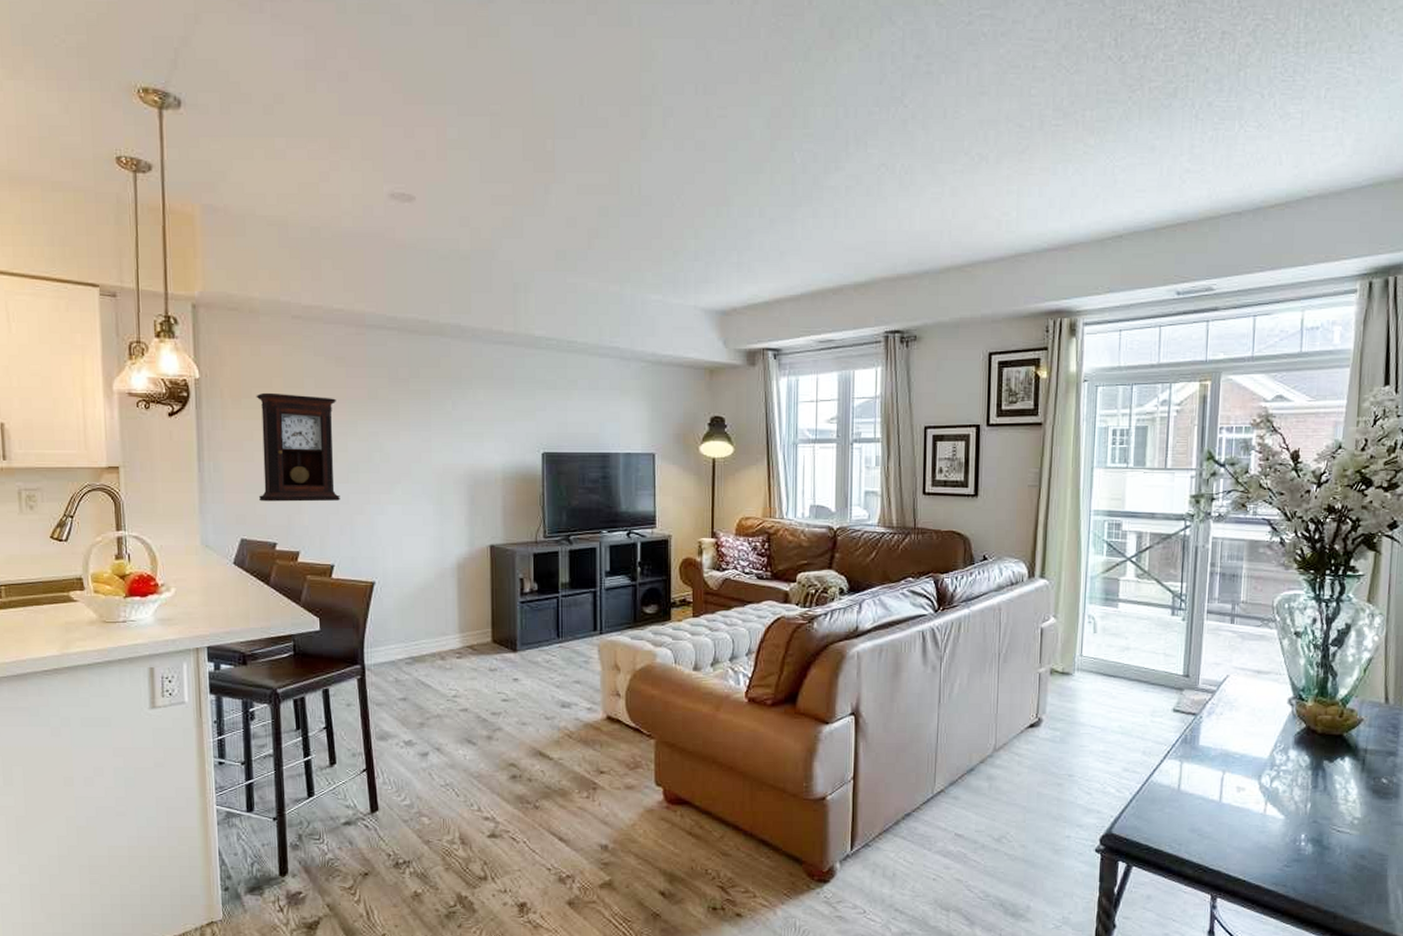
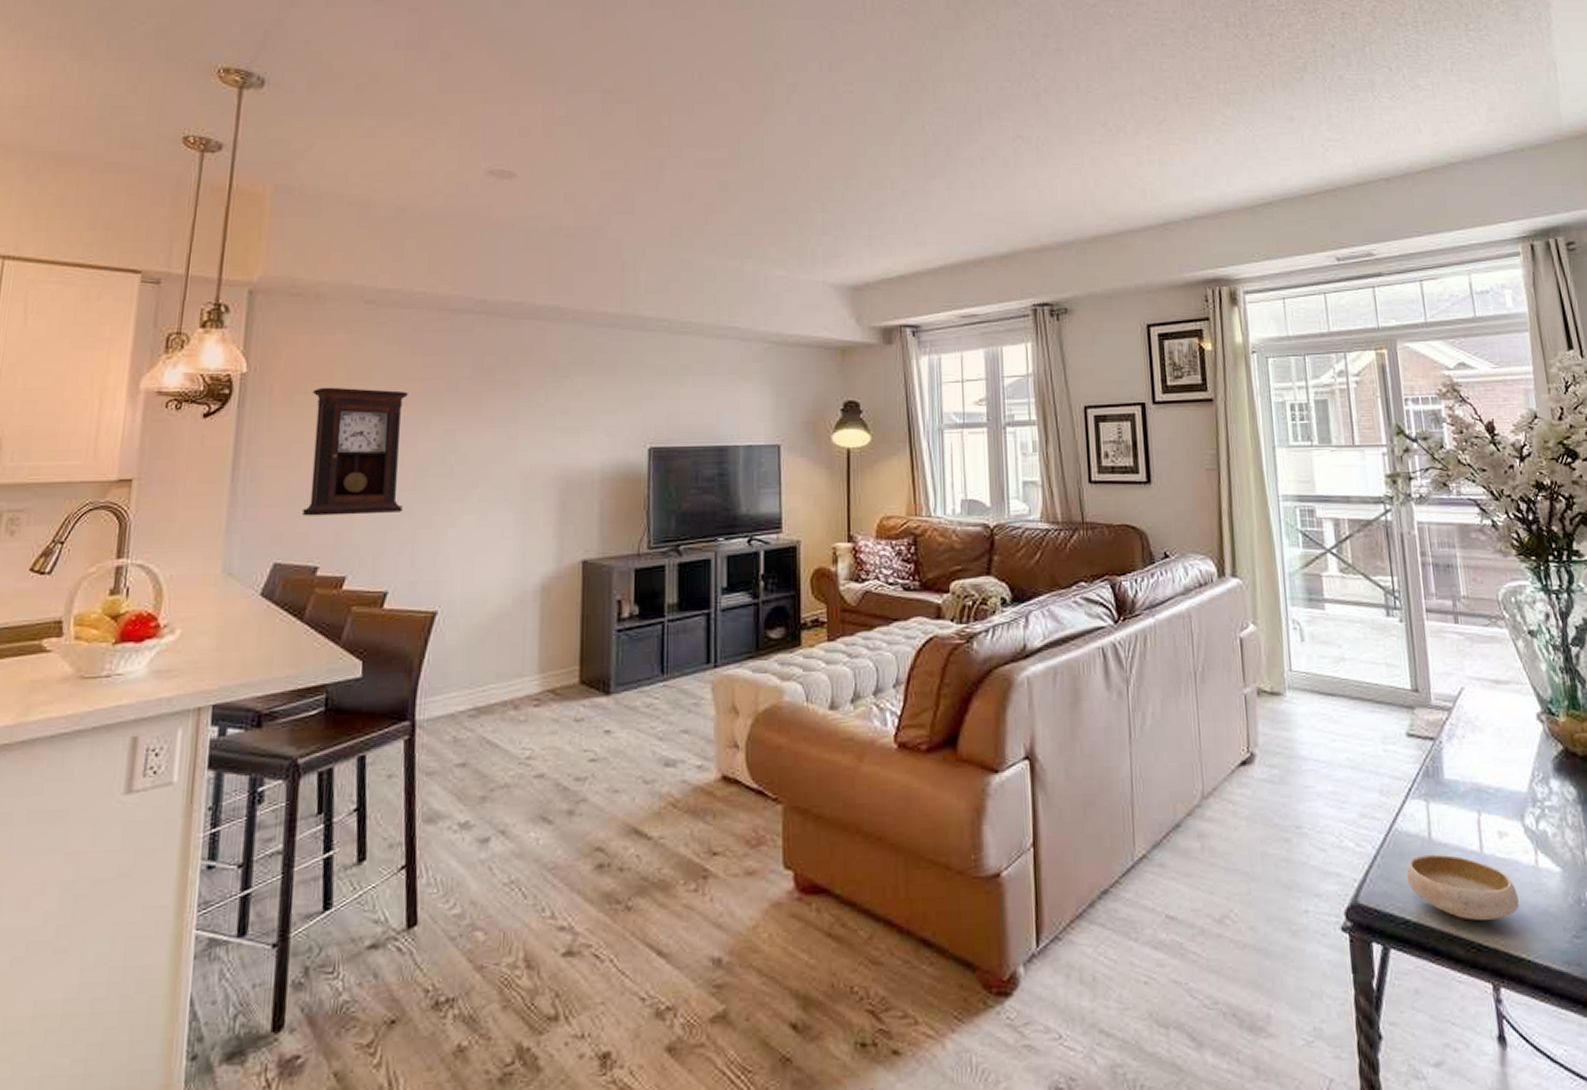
bowl: none [1155,801,1244,850] -> present [1406,854,1519,920]

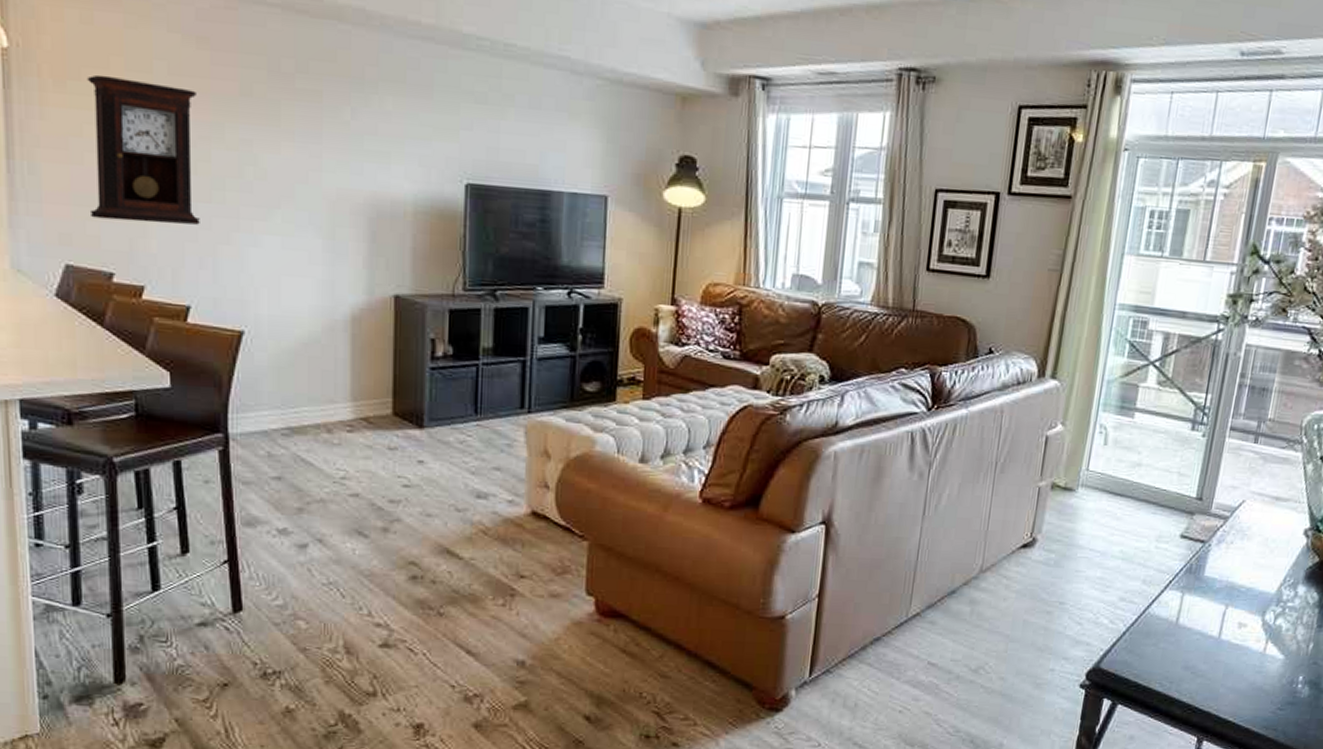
bowl: present [1406,854,1519,920] -> none [1147,635,1241,690]

